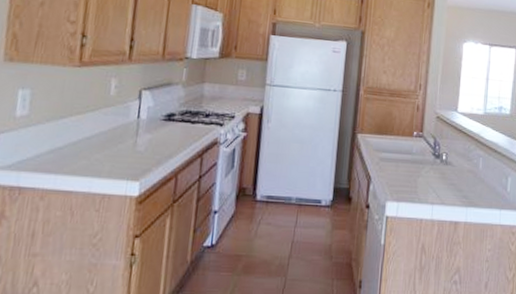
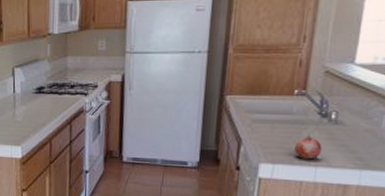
fruit: none [415,174,437,198] -> present [294,135,322,159]

